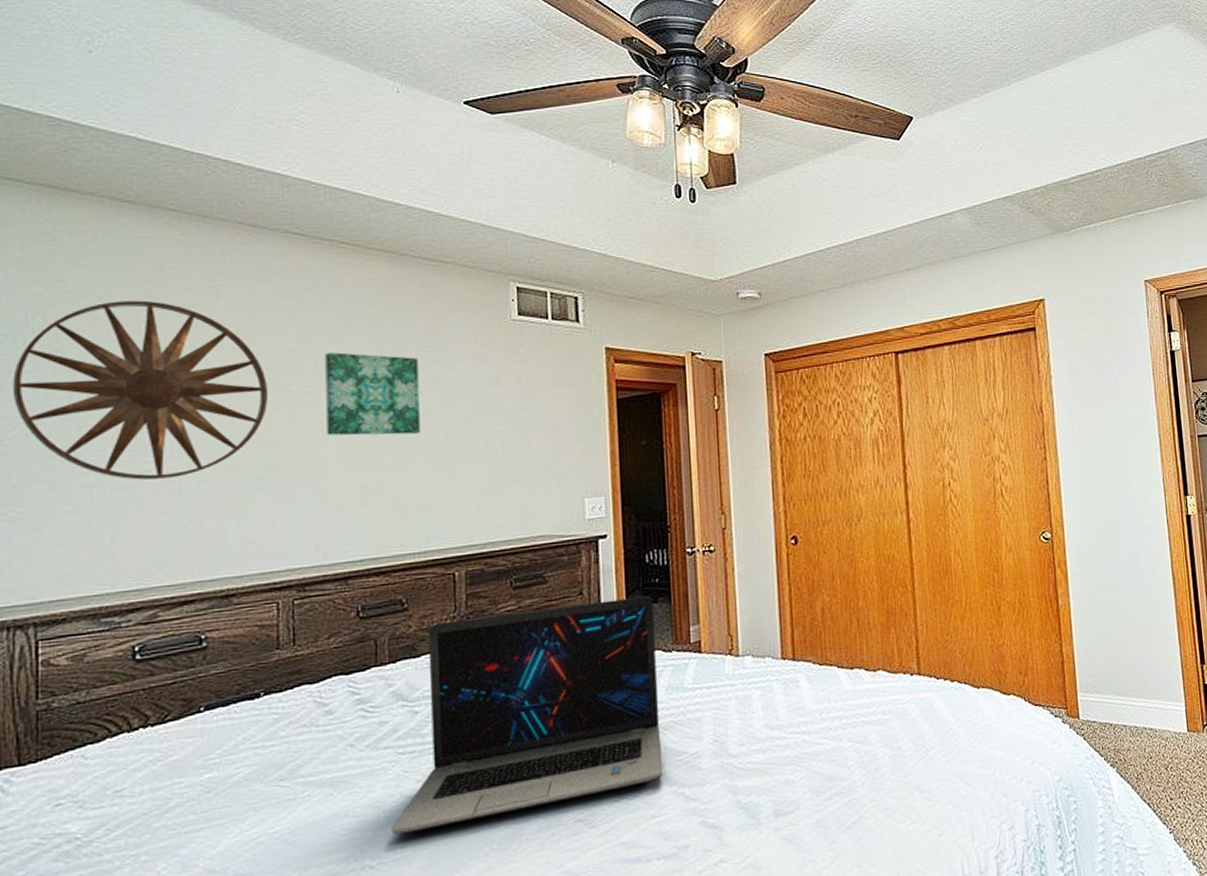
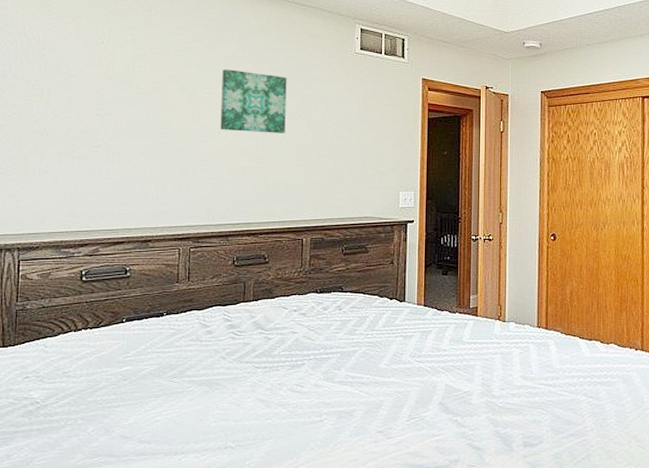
wall art: present [12,300,269,480] -> none [12,22,182,153]
laptop: present [391,595,663,835] -> none [247,269,444,426]

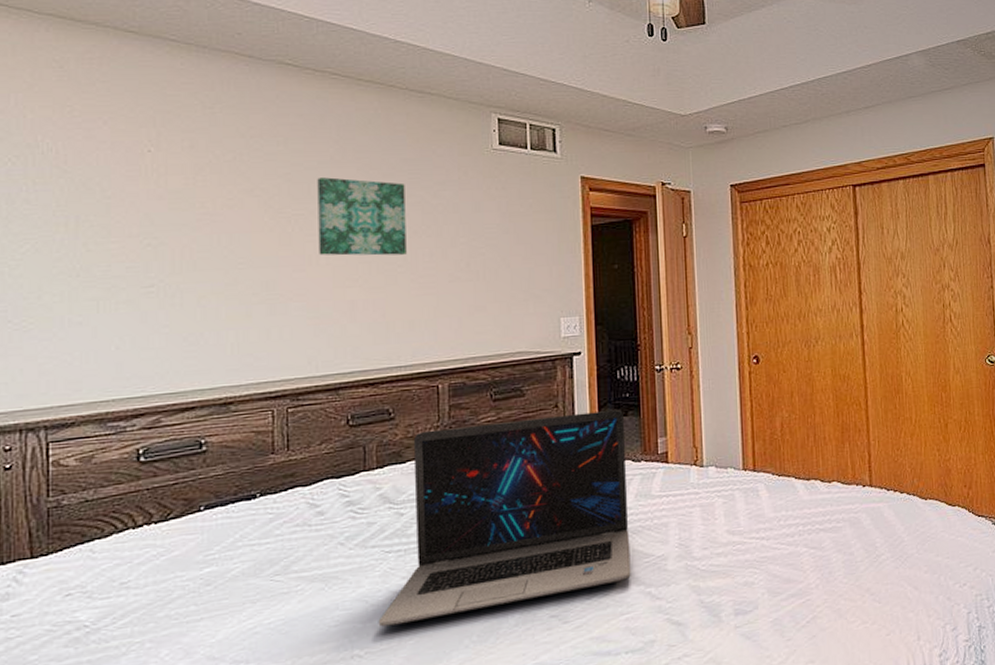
laptop: none [247,269,444,426] -> present [378,409,631,627]

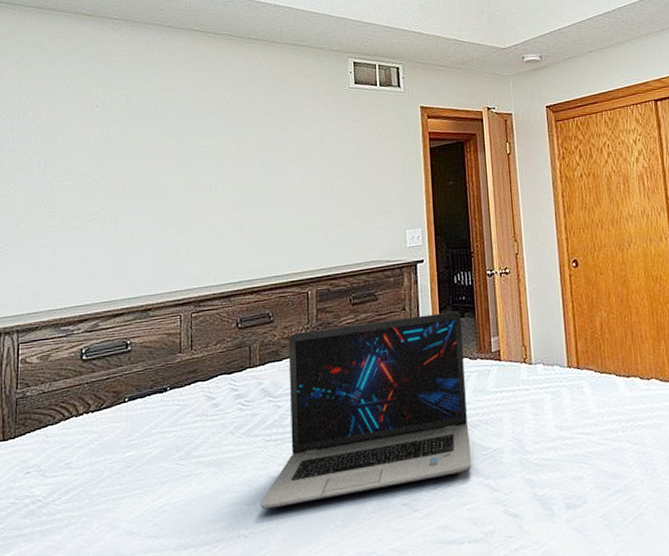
wall art: present [317,177,407,256] -> none [216,119,283,184]

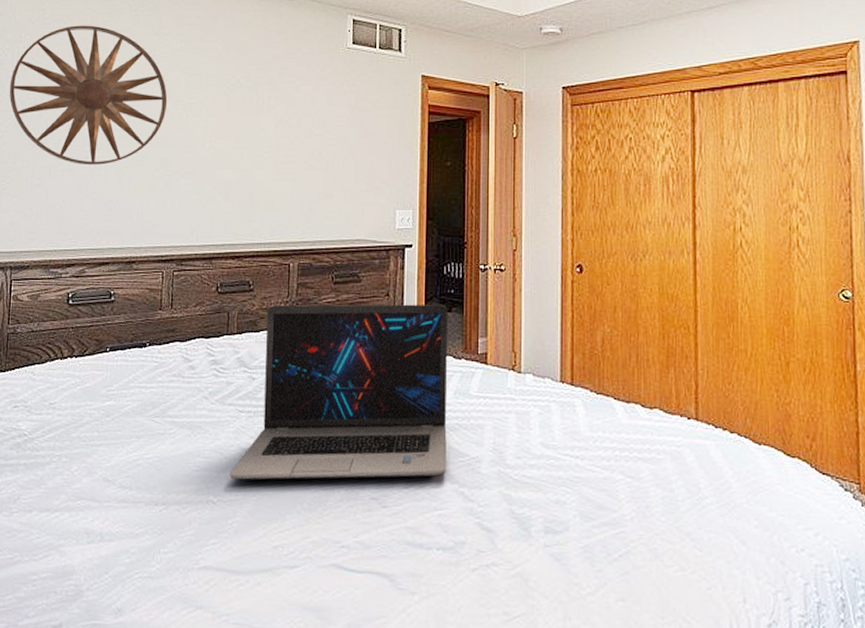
wall art: none [10,86,177,221] -> present [9,25,168,166]

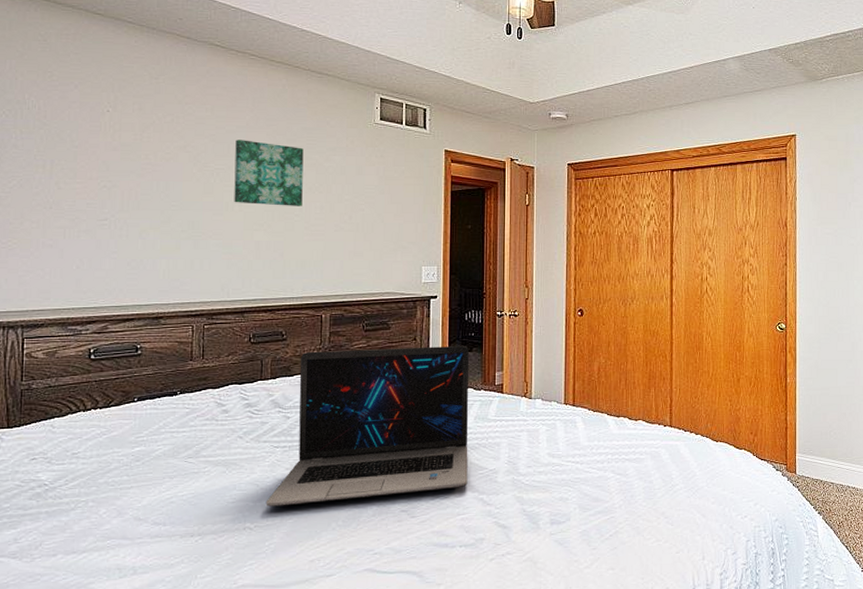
wall art: present [9,25,168,166] -> none [12,89,194,227]
wall art: none [205,71,274,142] -> present [234,139,304,206]

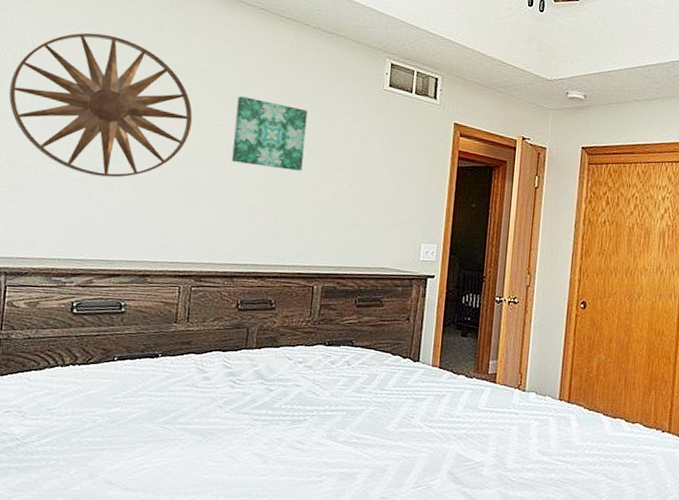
wall art: none [12,89,194,227] -> present [8,32,193,178]
laptop: present [265,345,469,507] -> none [241,323,463,483]

